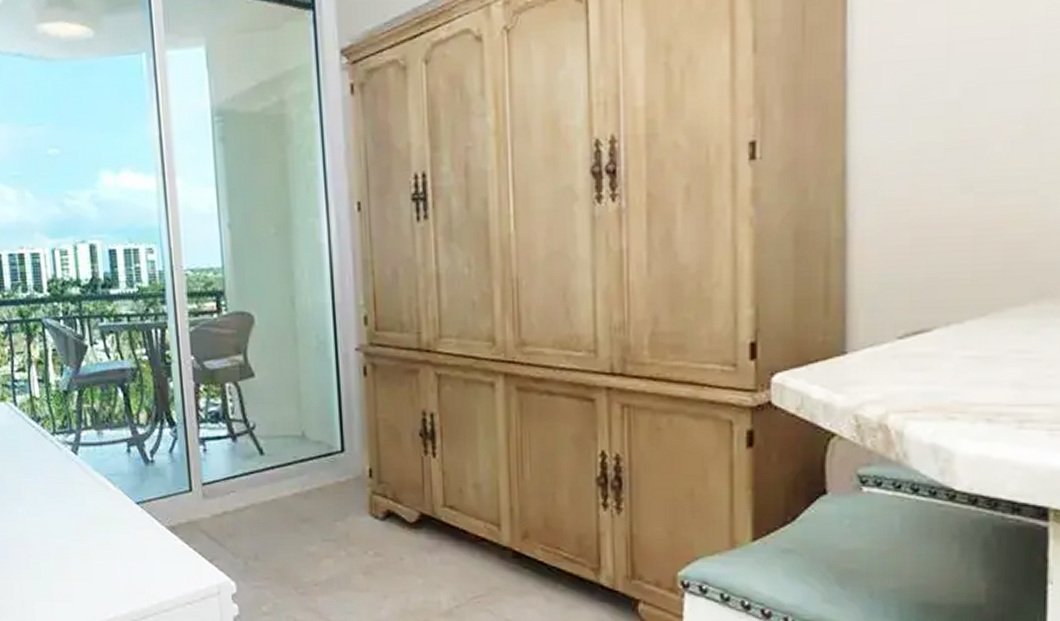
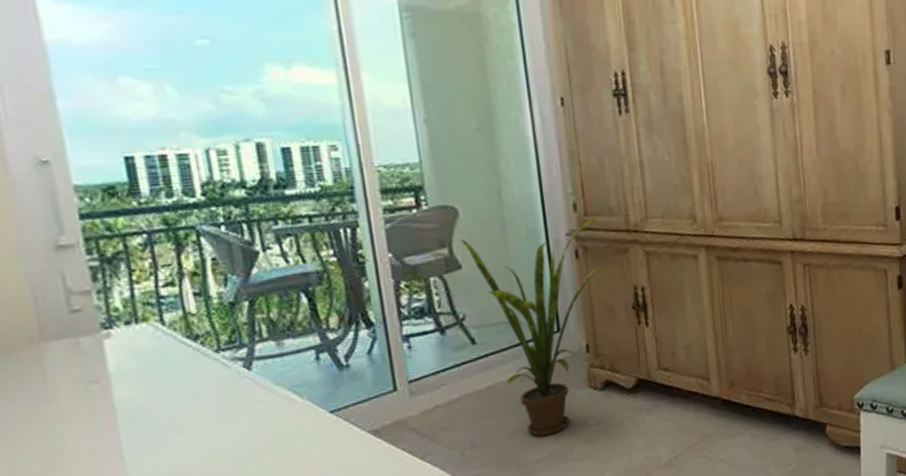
house plant: none [254,334,388,559] -> present [459,219,599,437]

